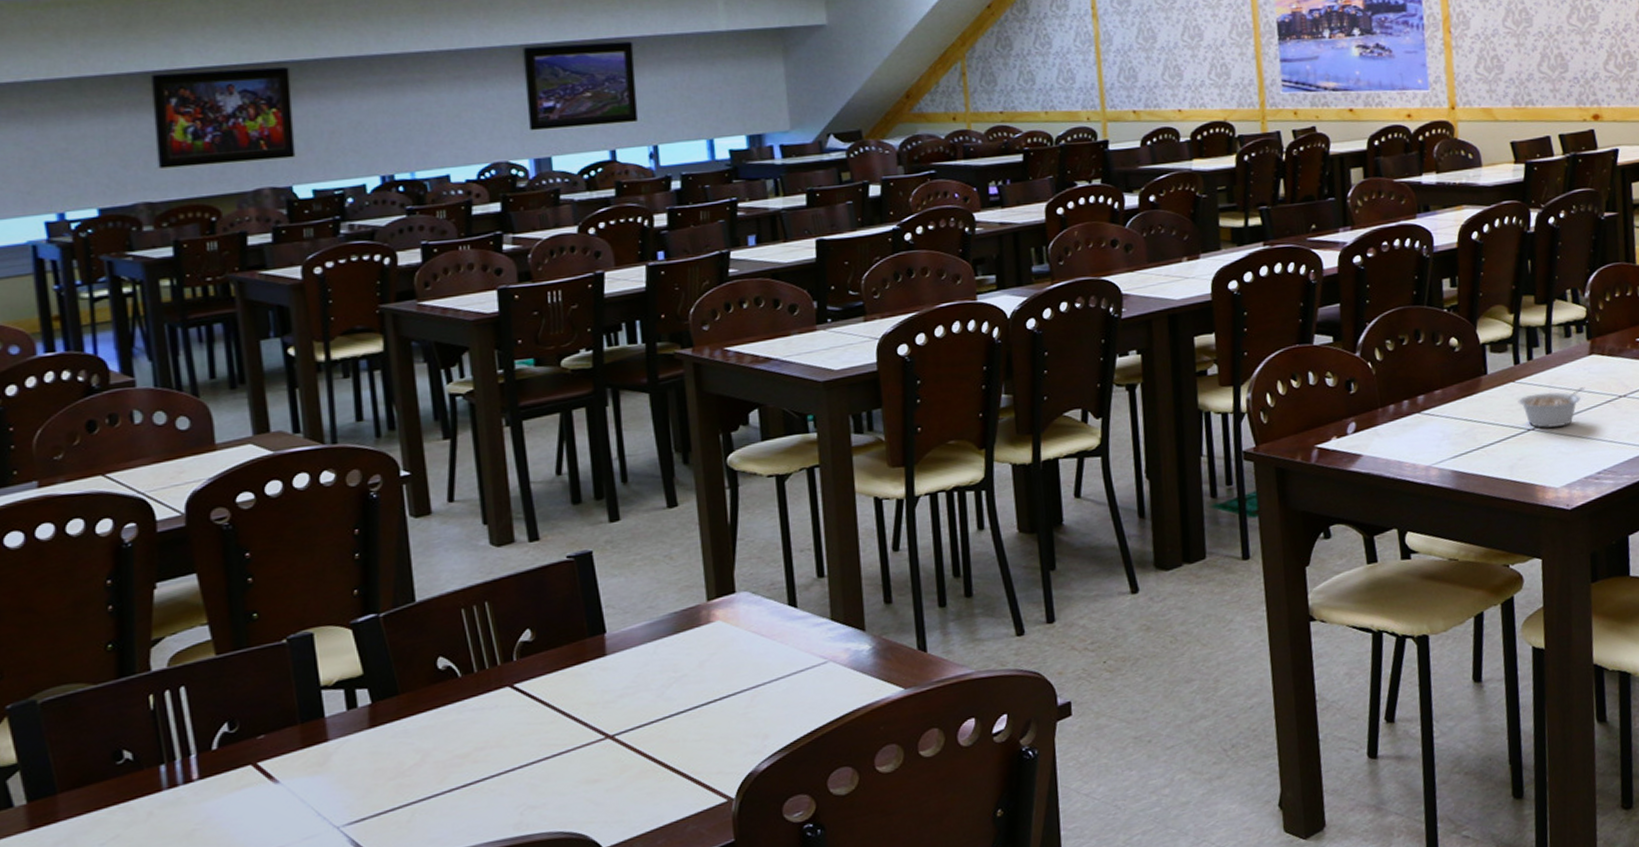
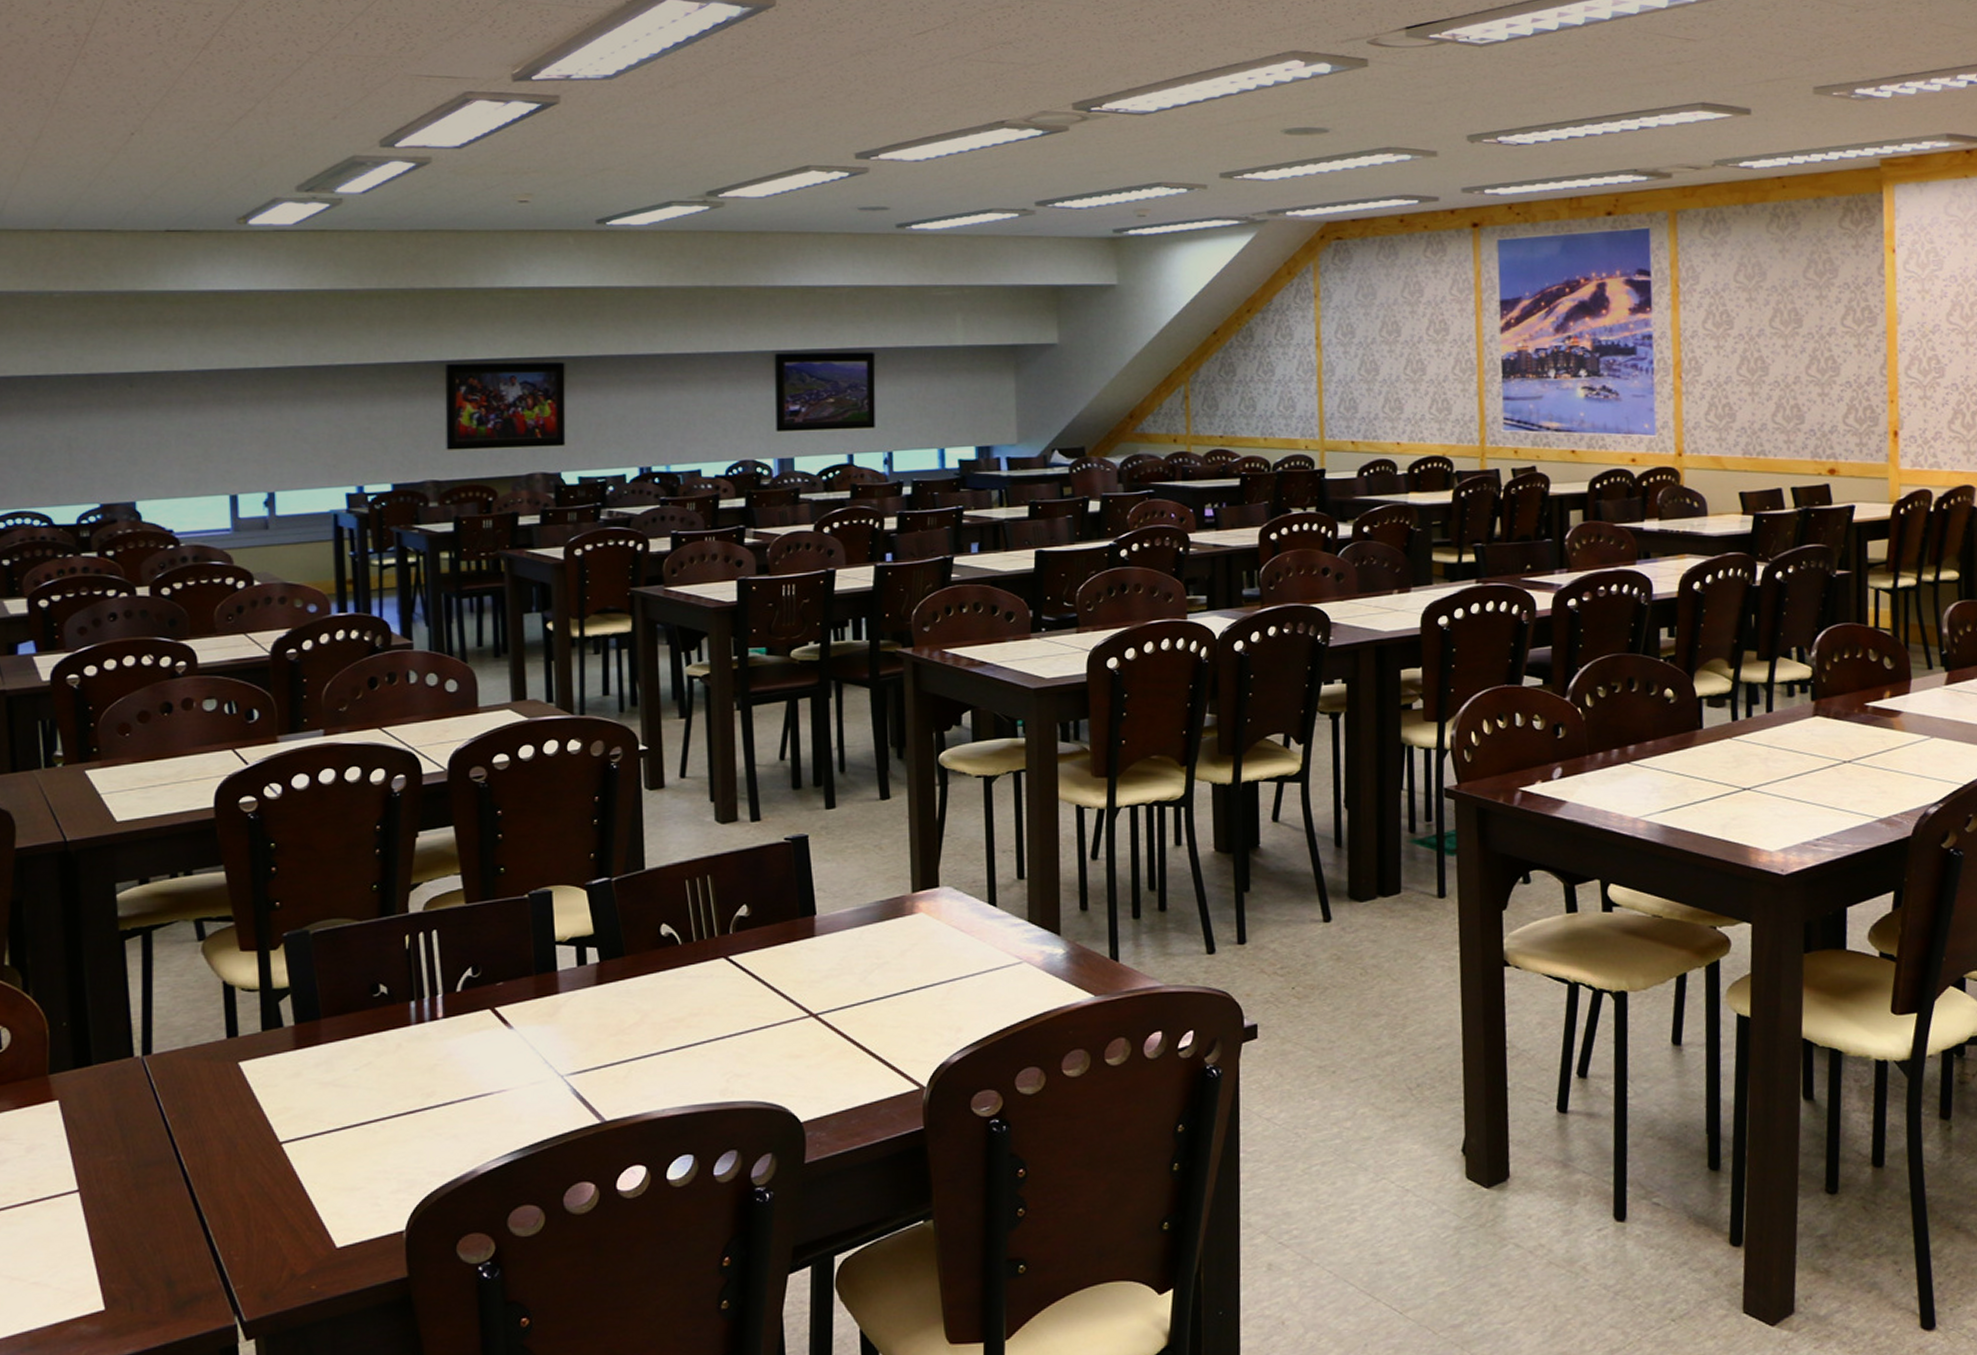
legume: present [1518,387,1586,428] -> none [1734,749,1807,788]

